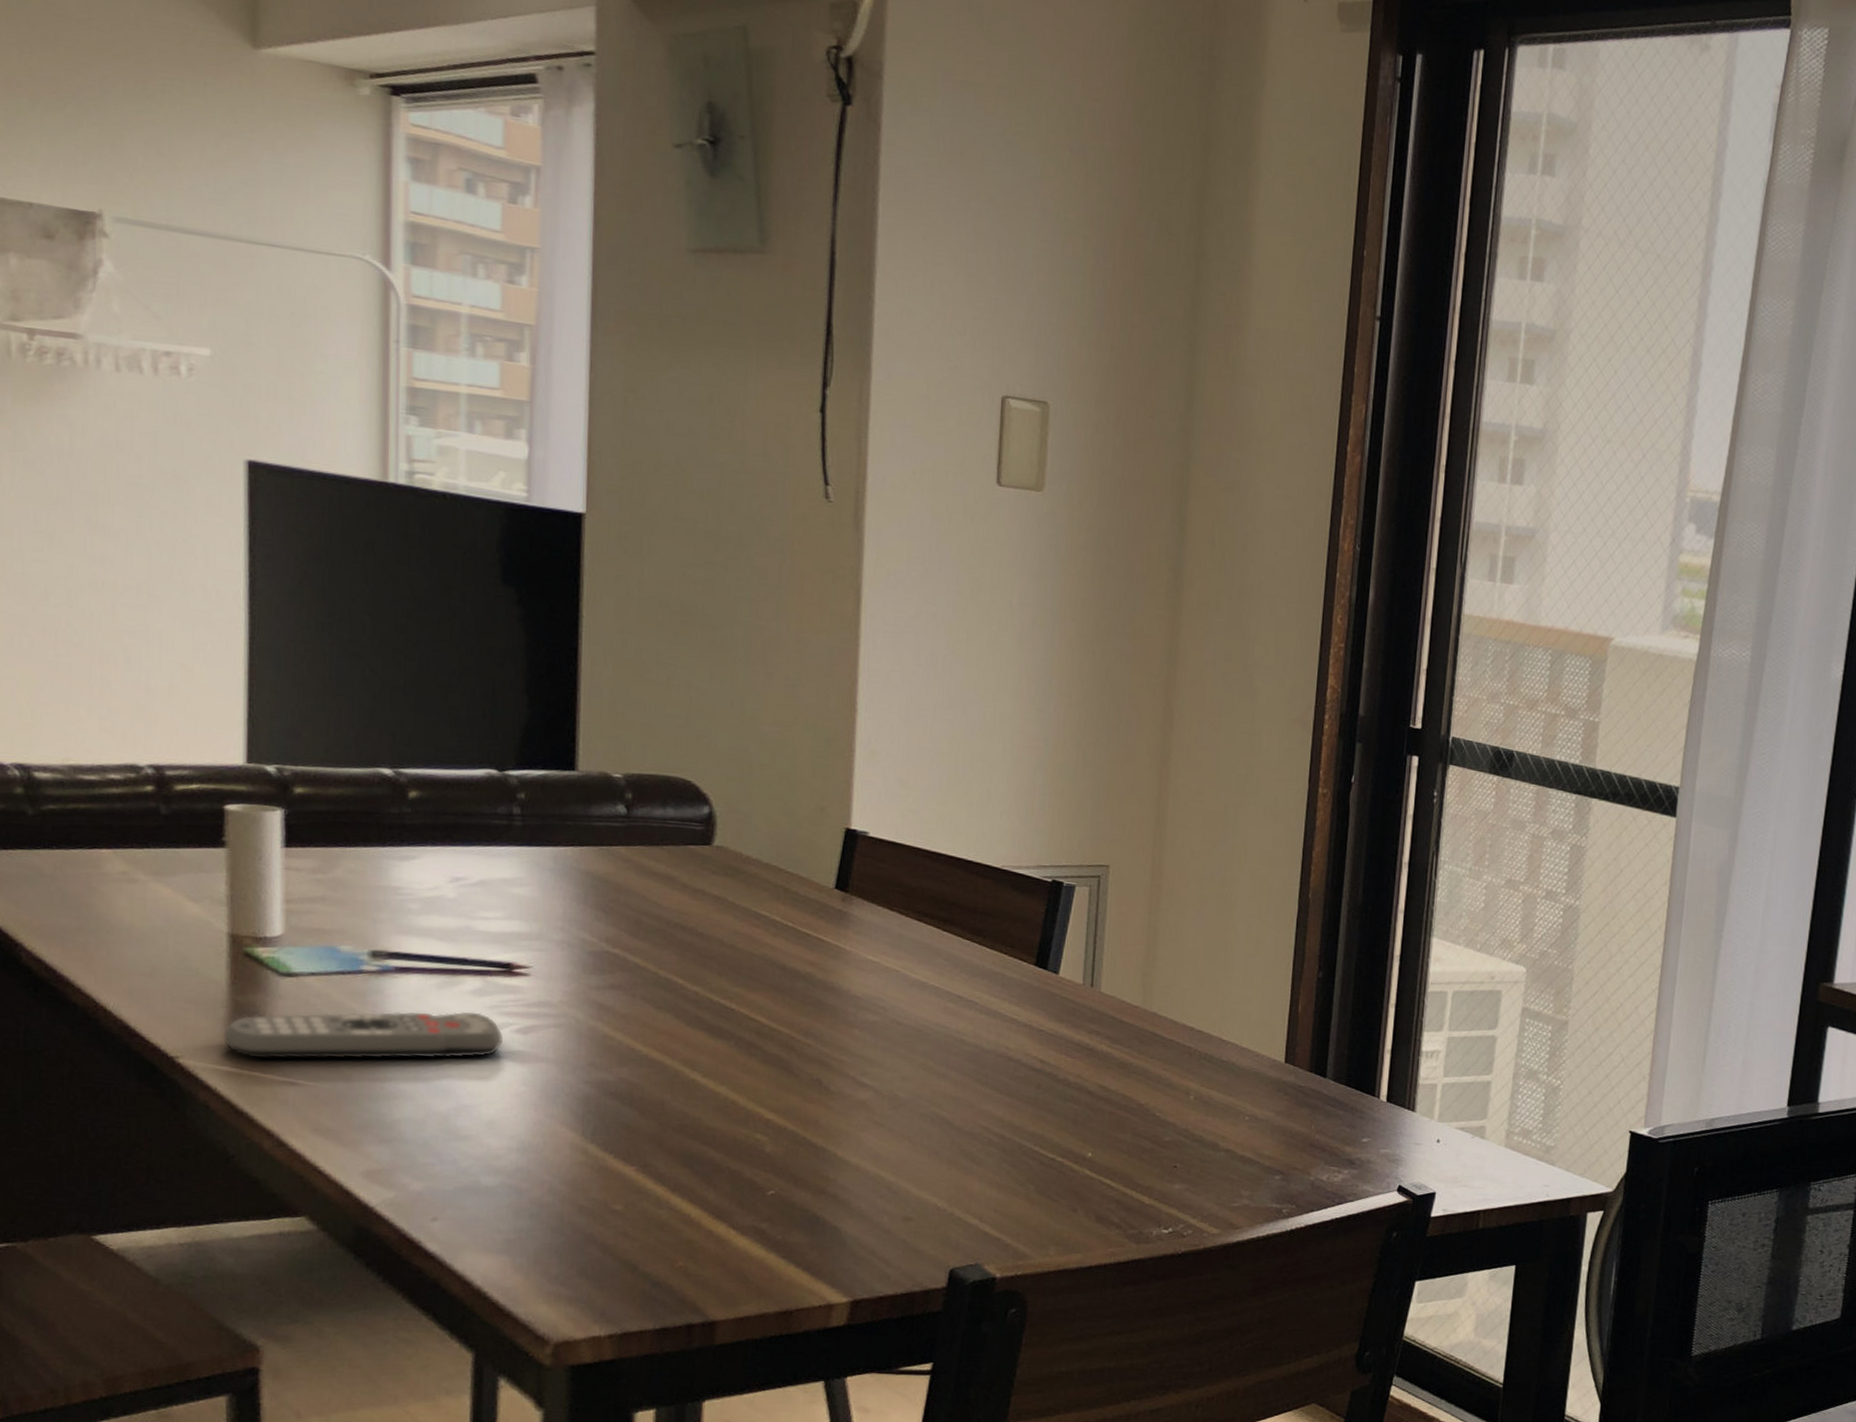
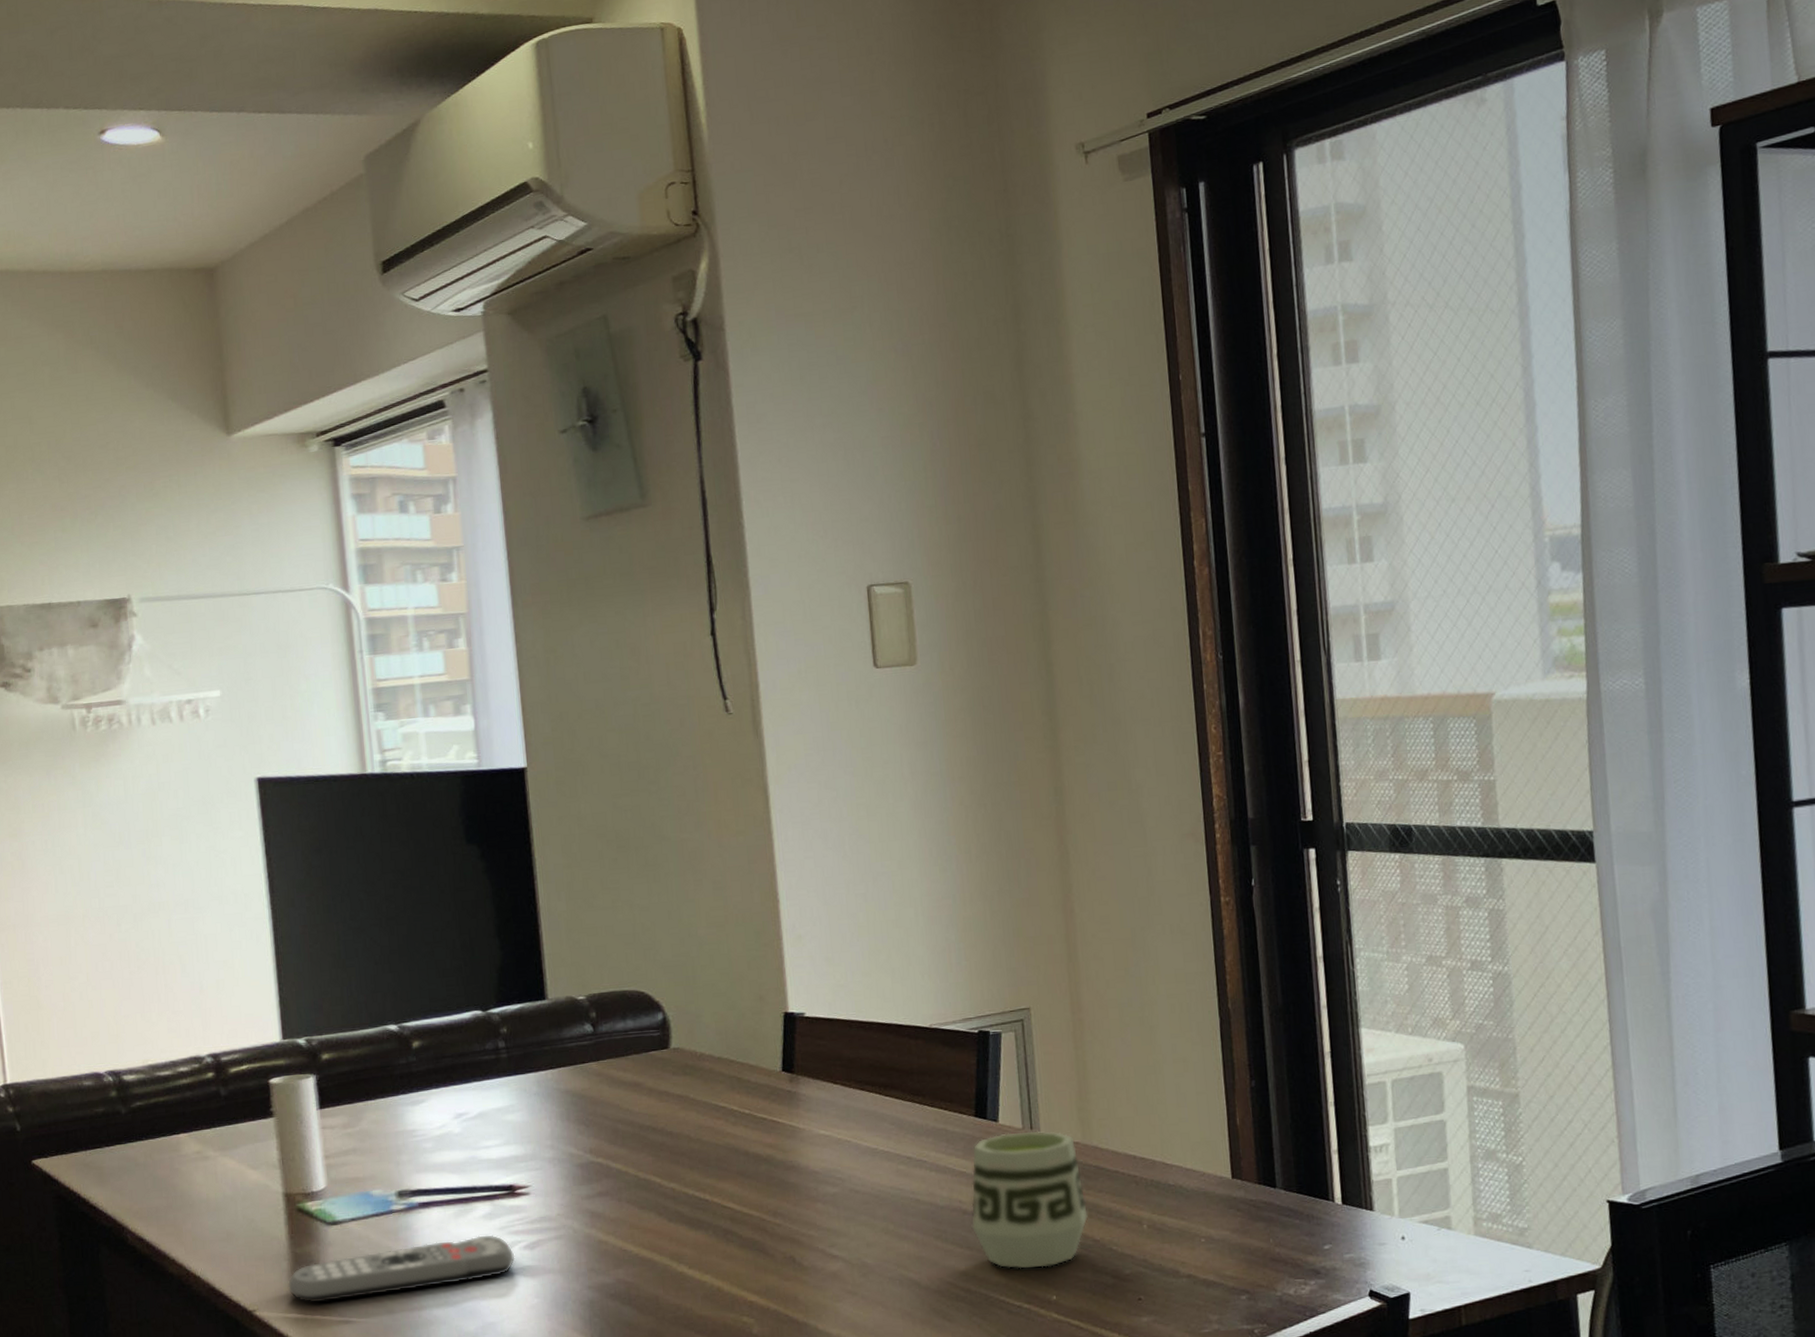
cup: none [1015,986,1137,1124] -> present [971,1131,1088,1269]

